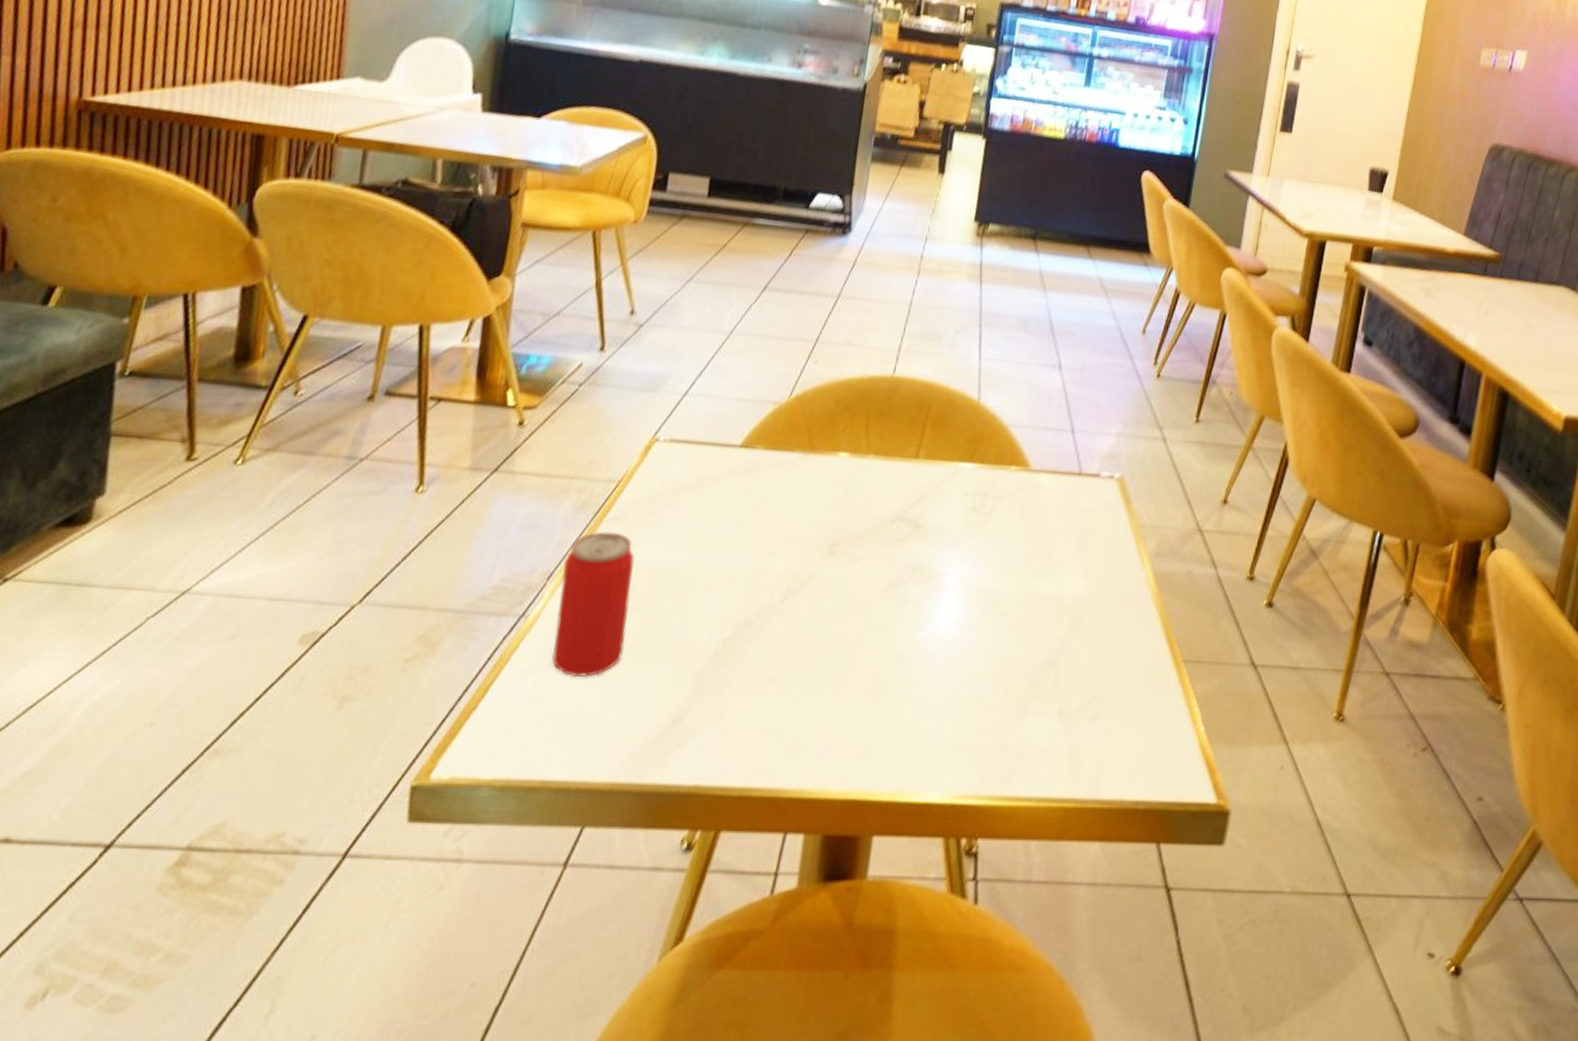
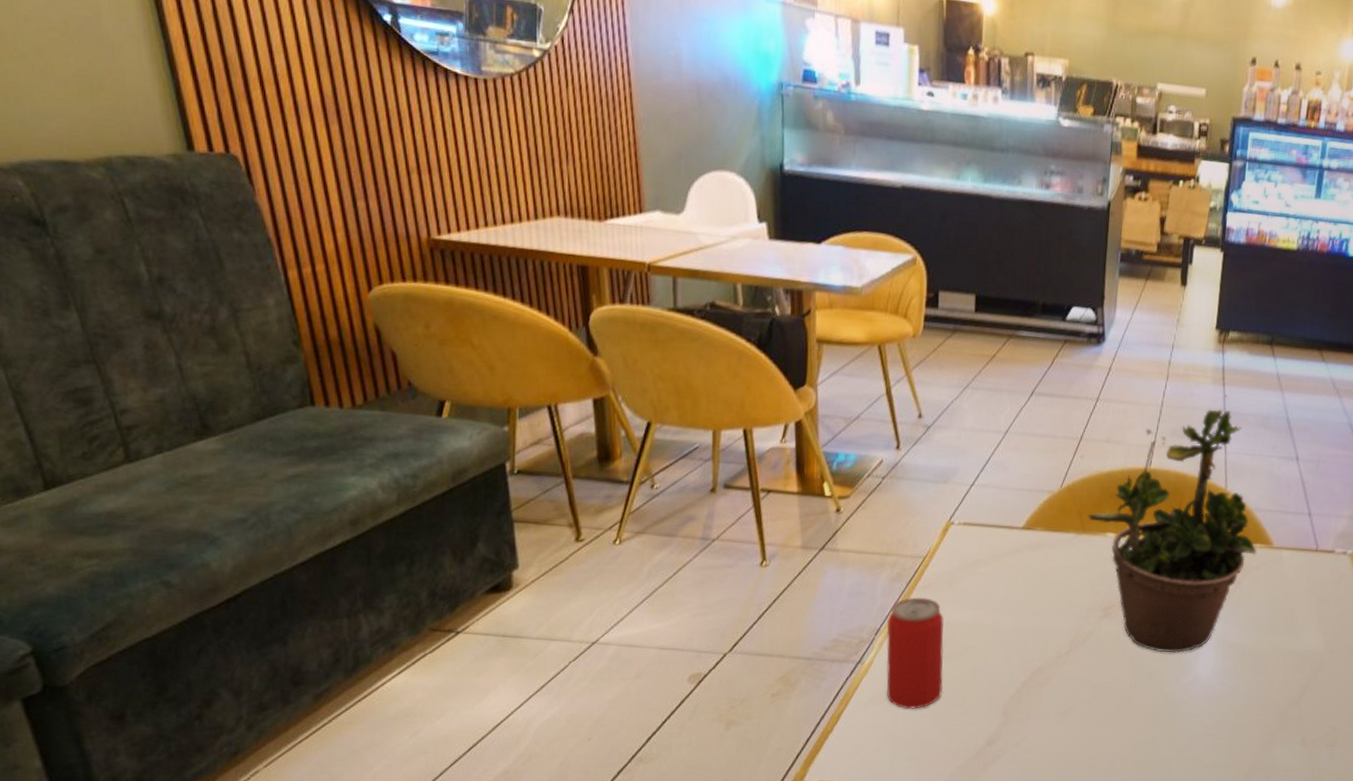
potted plant: none [818,294,1012,601] -> present [1088,395,1257,653]

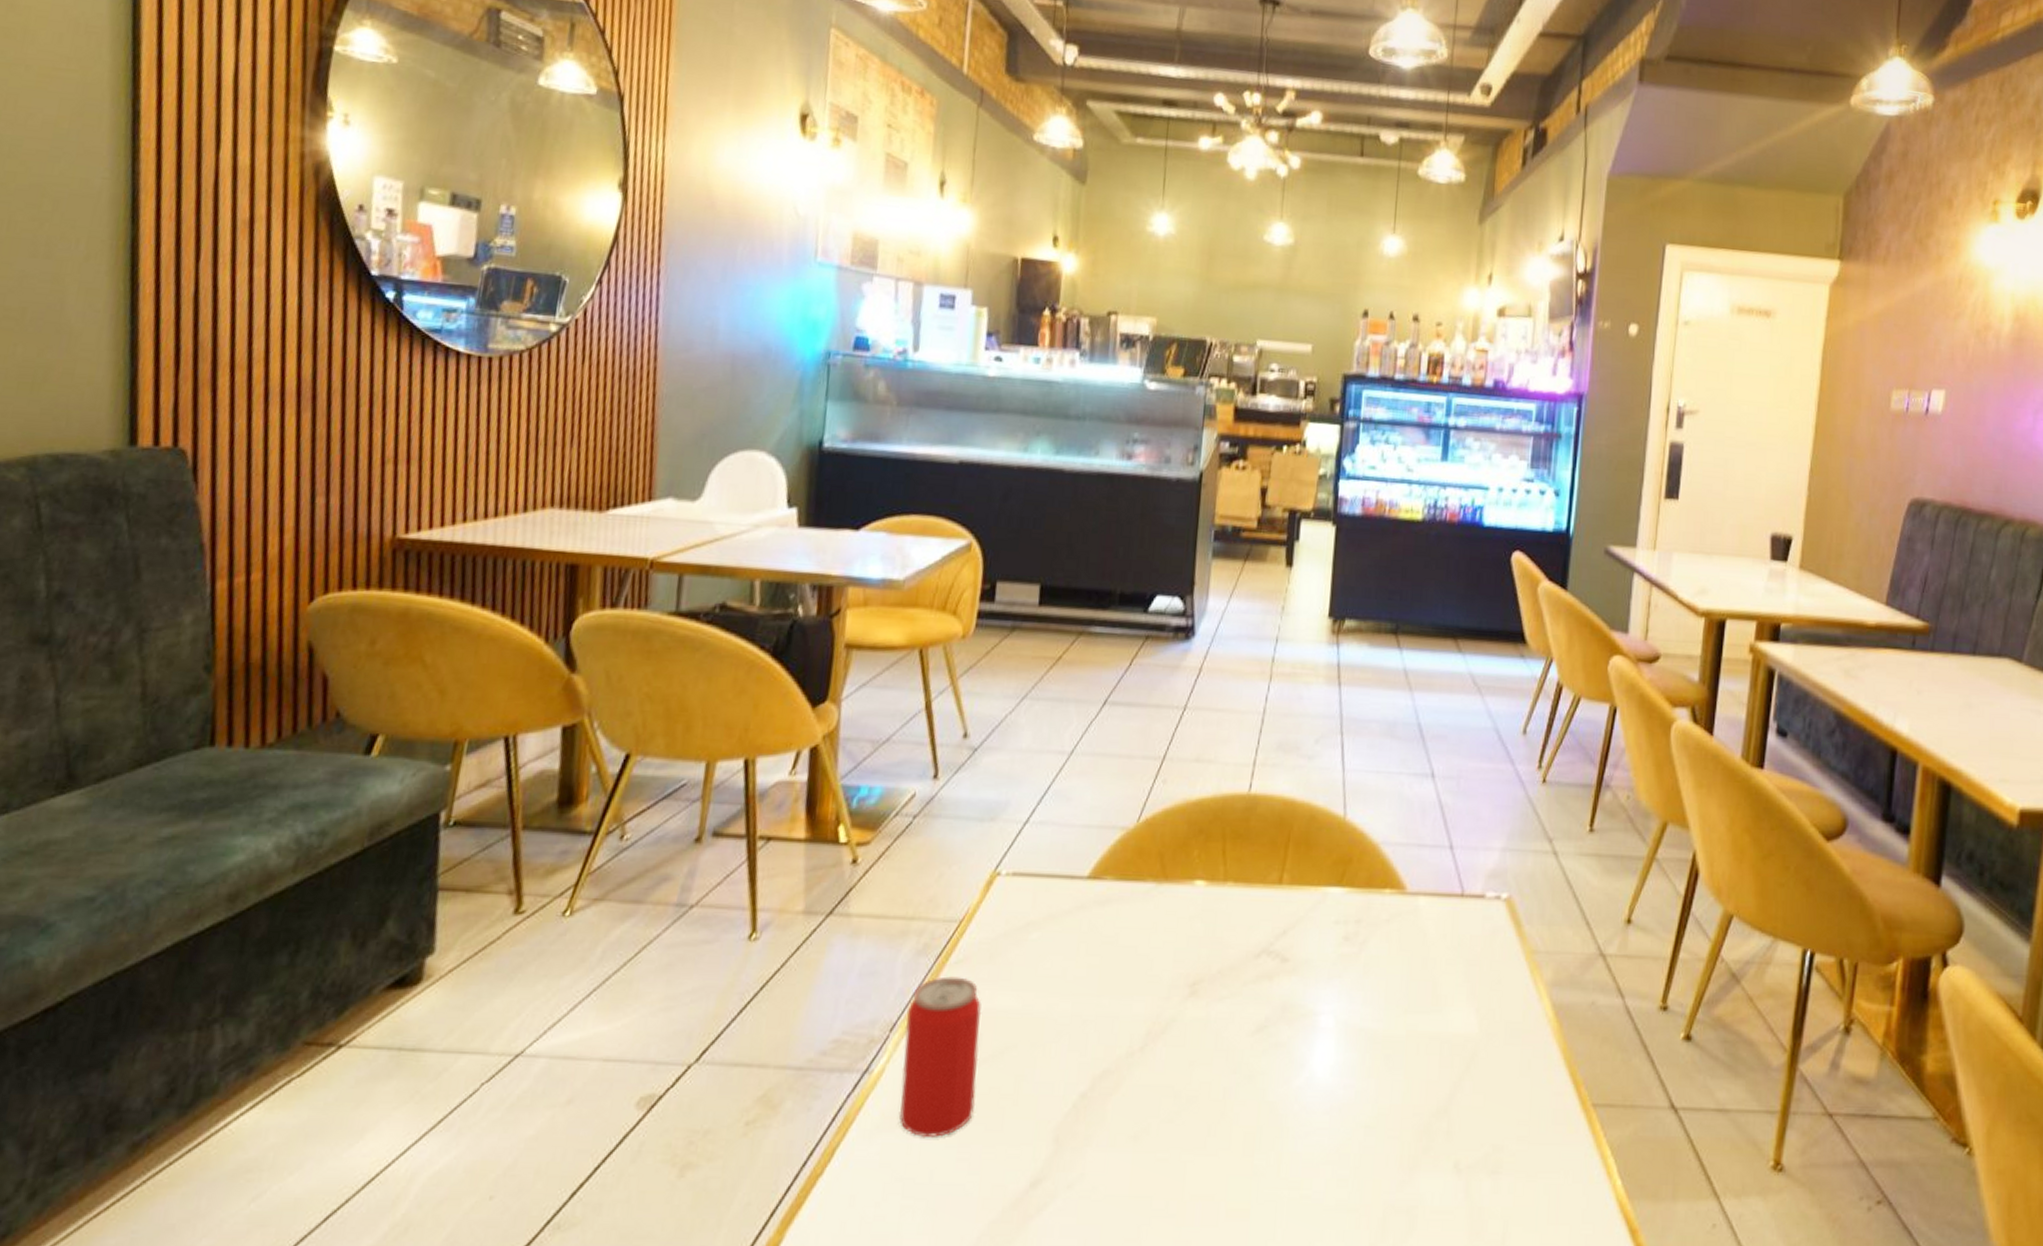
potted plant: present [1088,395,1257,653] -> none [1171,697,1387,1045]

